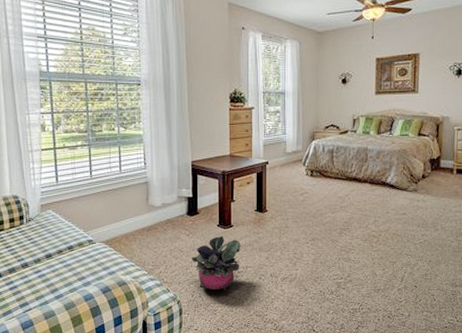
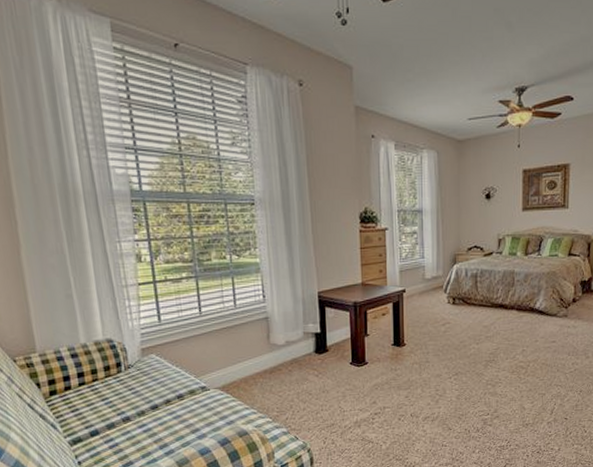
potted plant: present [192,235,241,291] -> none [322,374,377,436]

